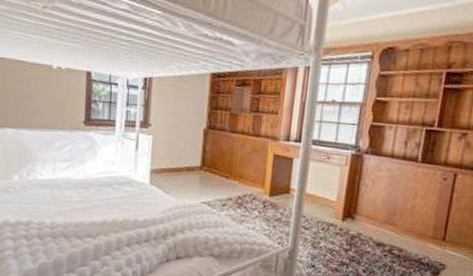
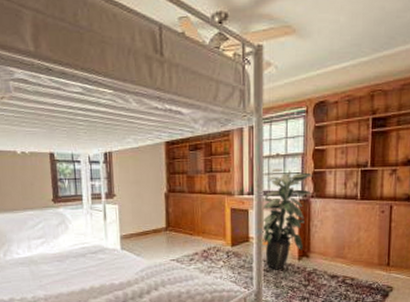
indoor plant: none [303,116,371,229] -> present [261,168,313,270]

